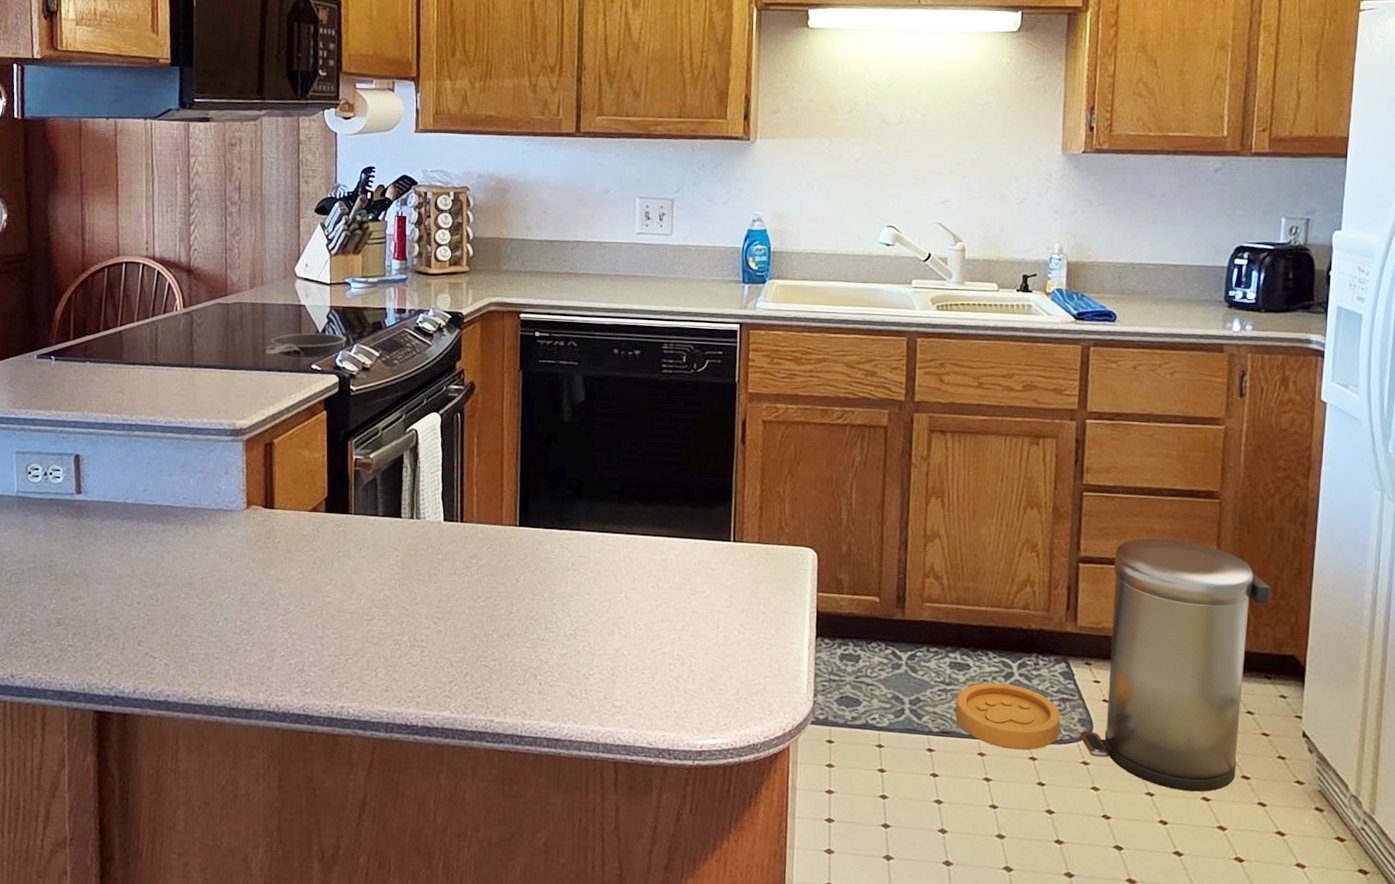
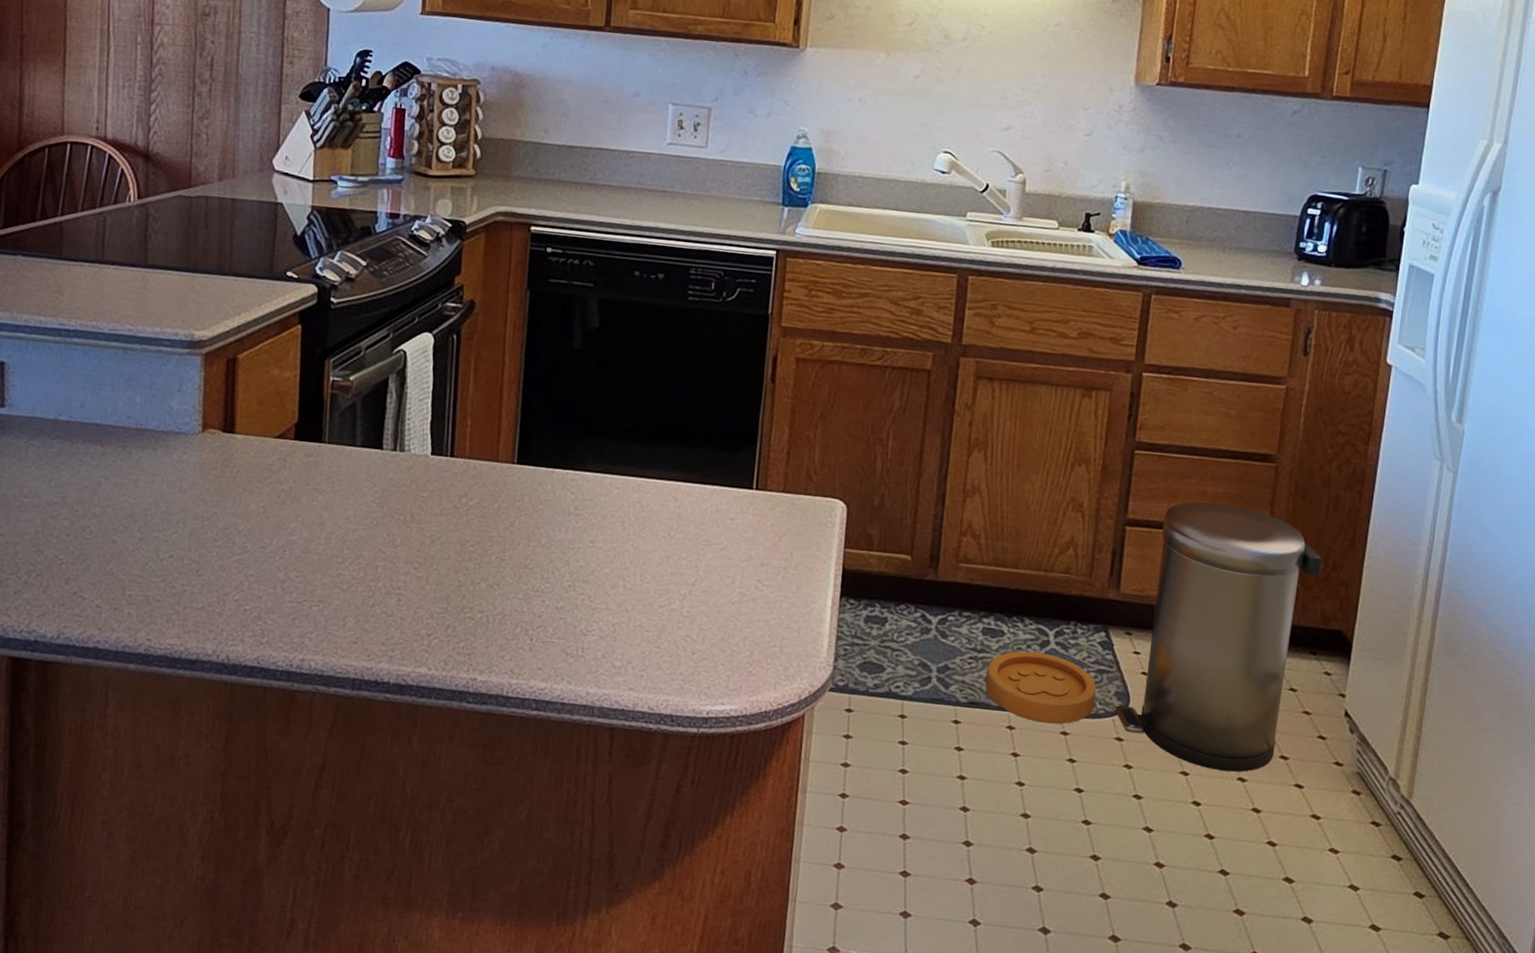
frying pan: present [266,332,346,358] -> none [234,235,329,264]

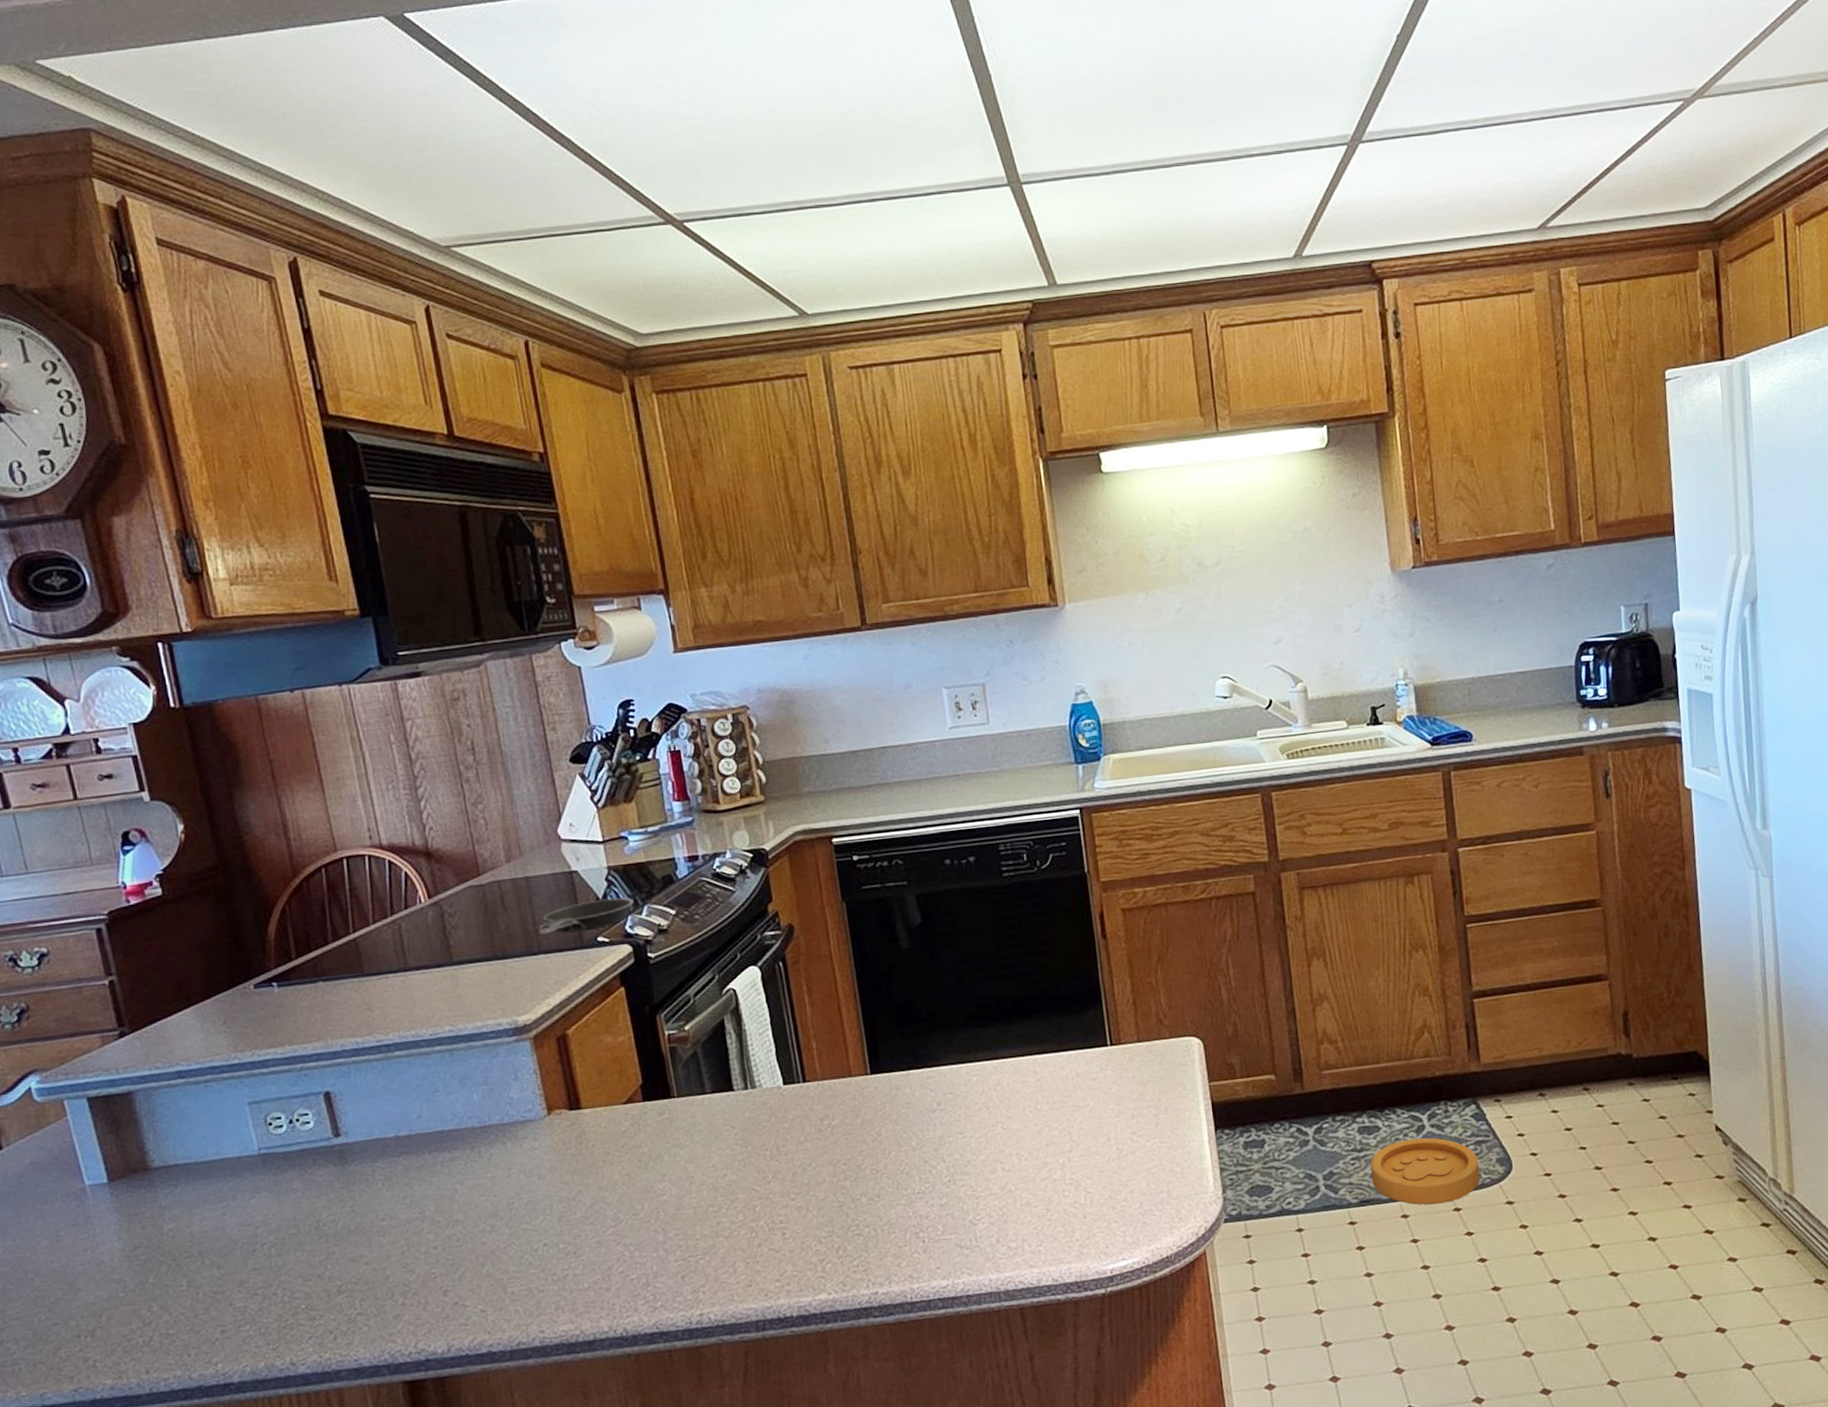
frying pan: none [234,235,329,264] -> present [539,897,634,935]
pedal bin: present [1115,501,1323,772] -> none [1500,955,1666,1211]

